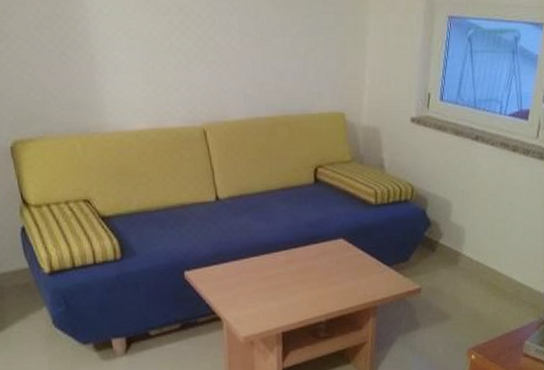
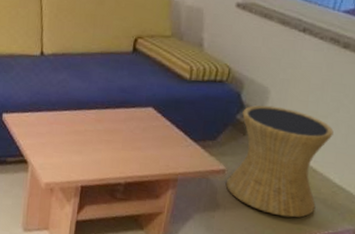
side table: none [422,218,512,323] -> present [225,105,334,218]

